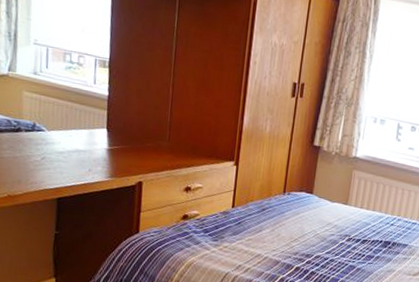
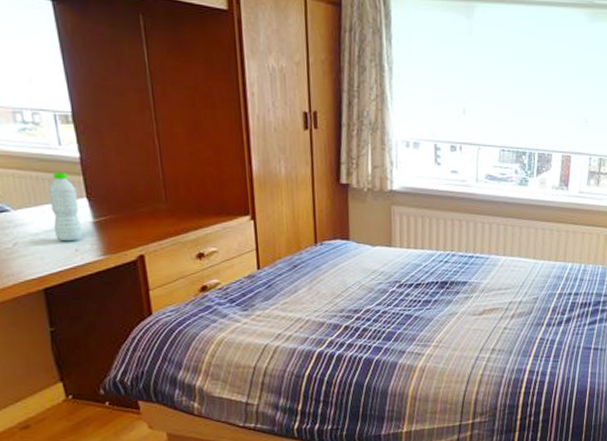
water bottle: none [76,105,100,163] -> present [48,172,83,242]

